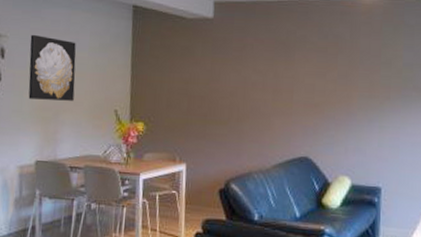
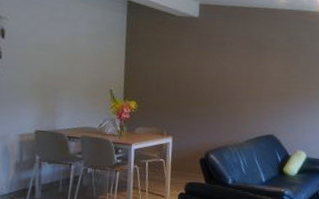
wall art: present [28,34,76,101] -> none [28,18,75,80]

